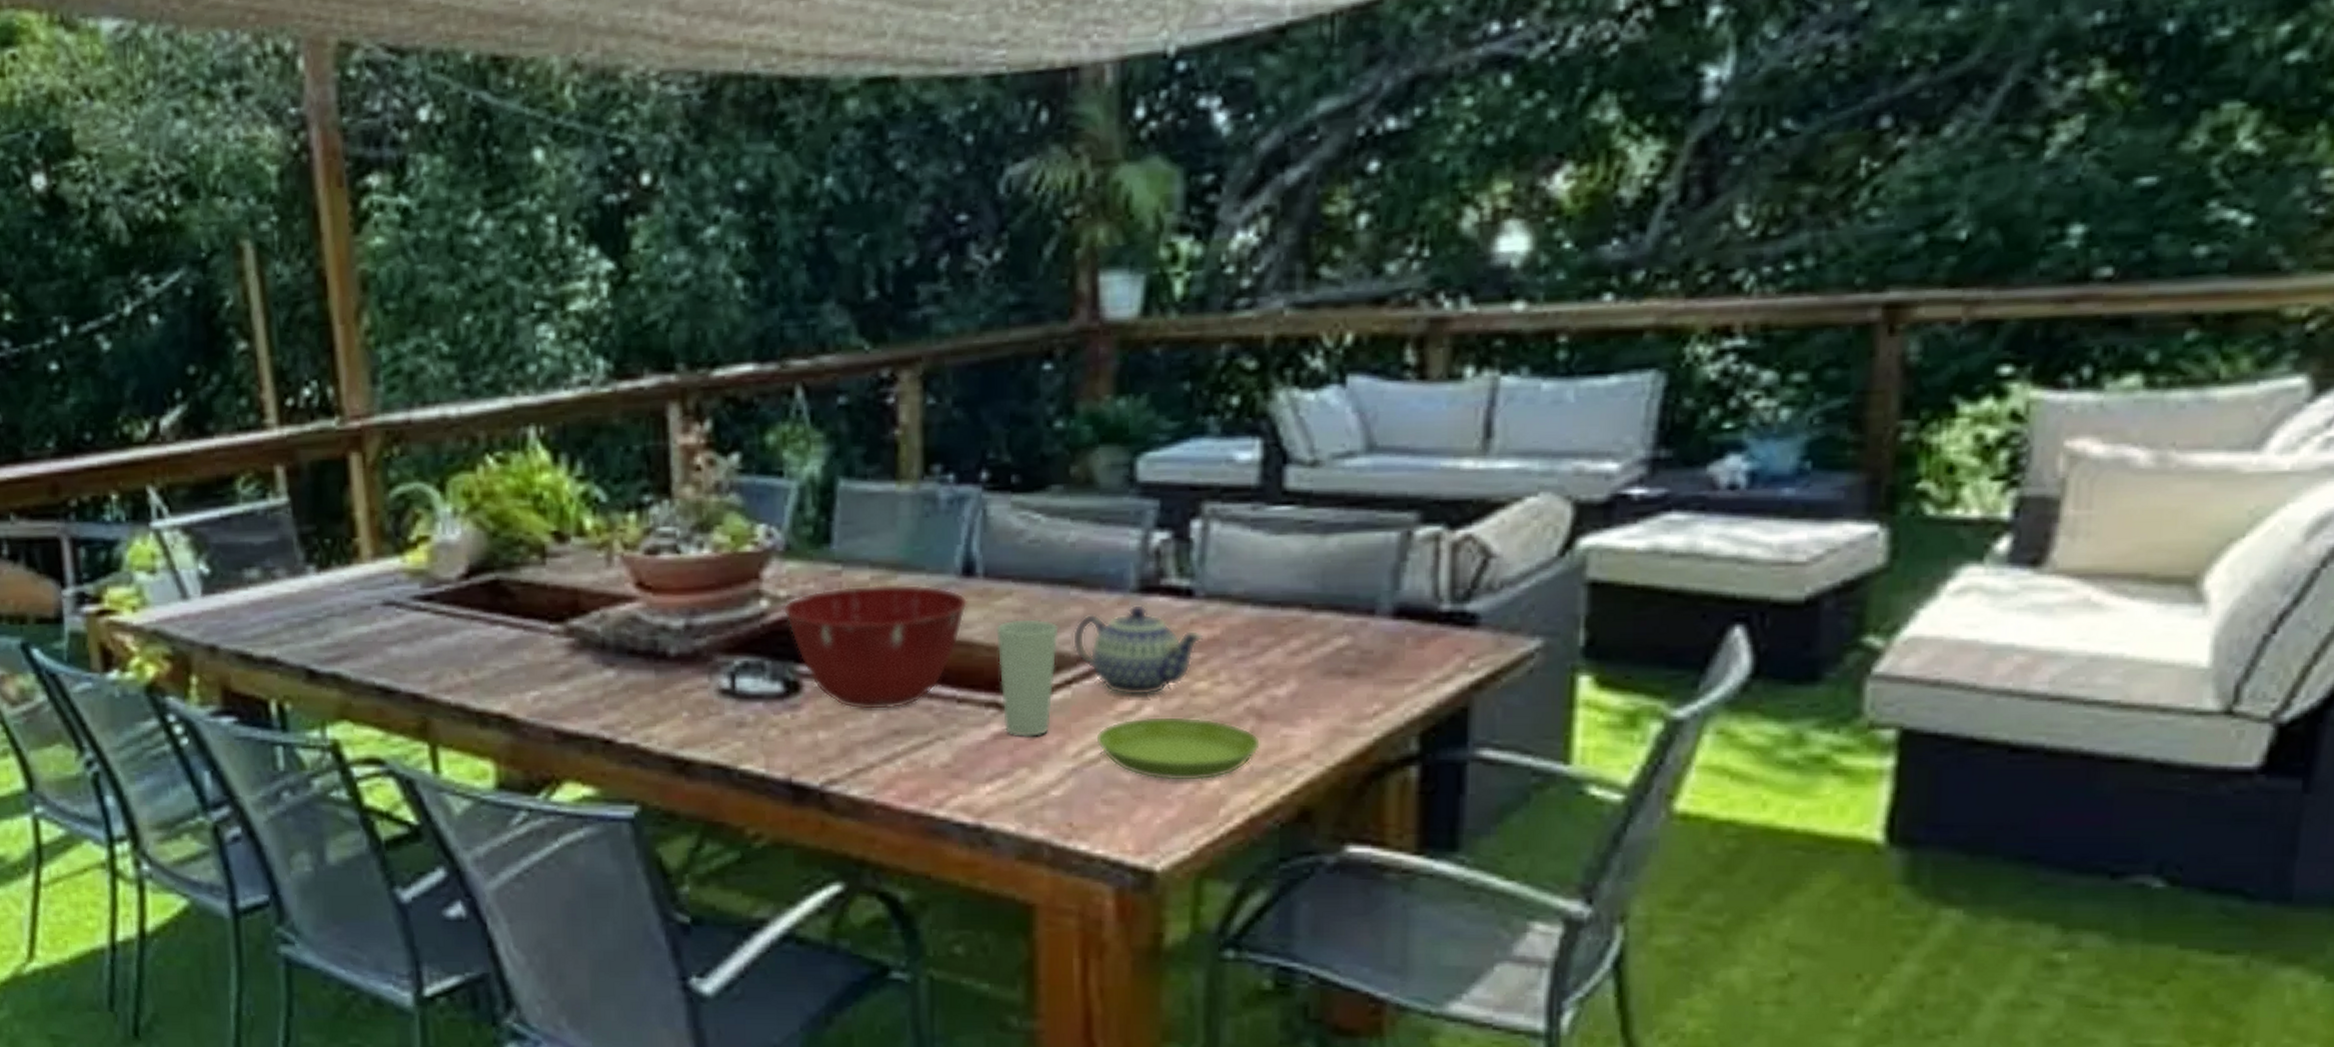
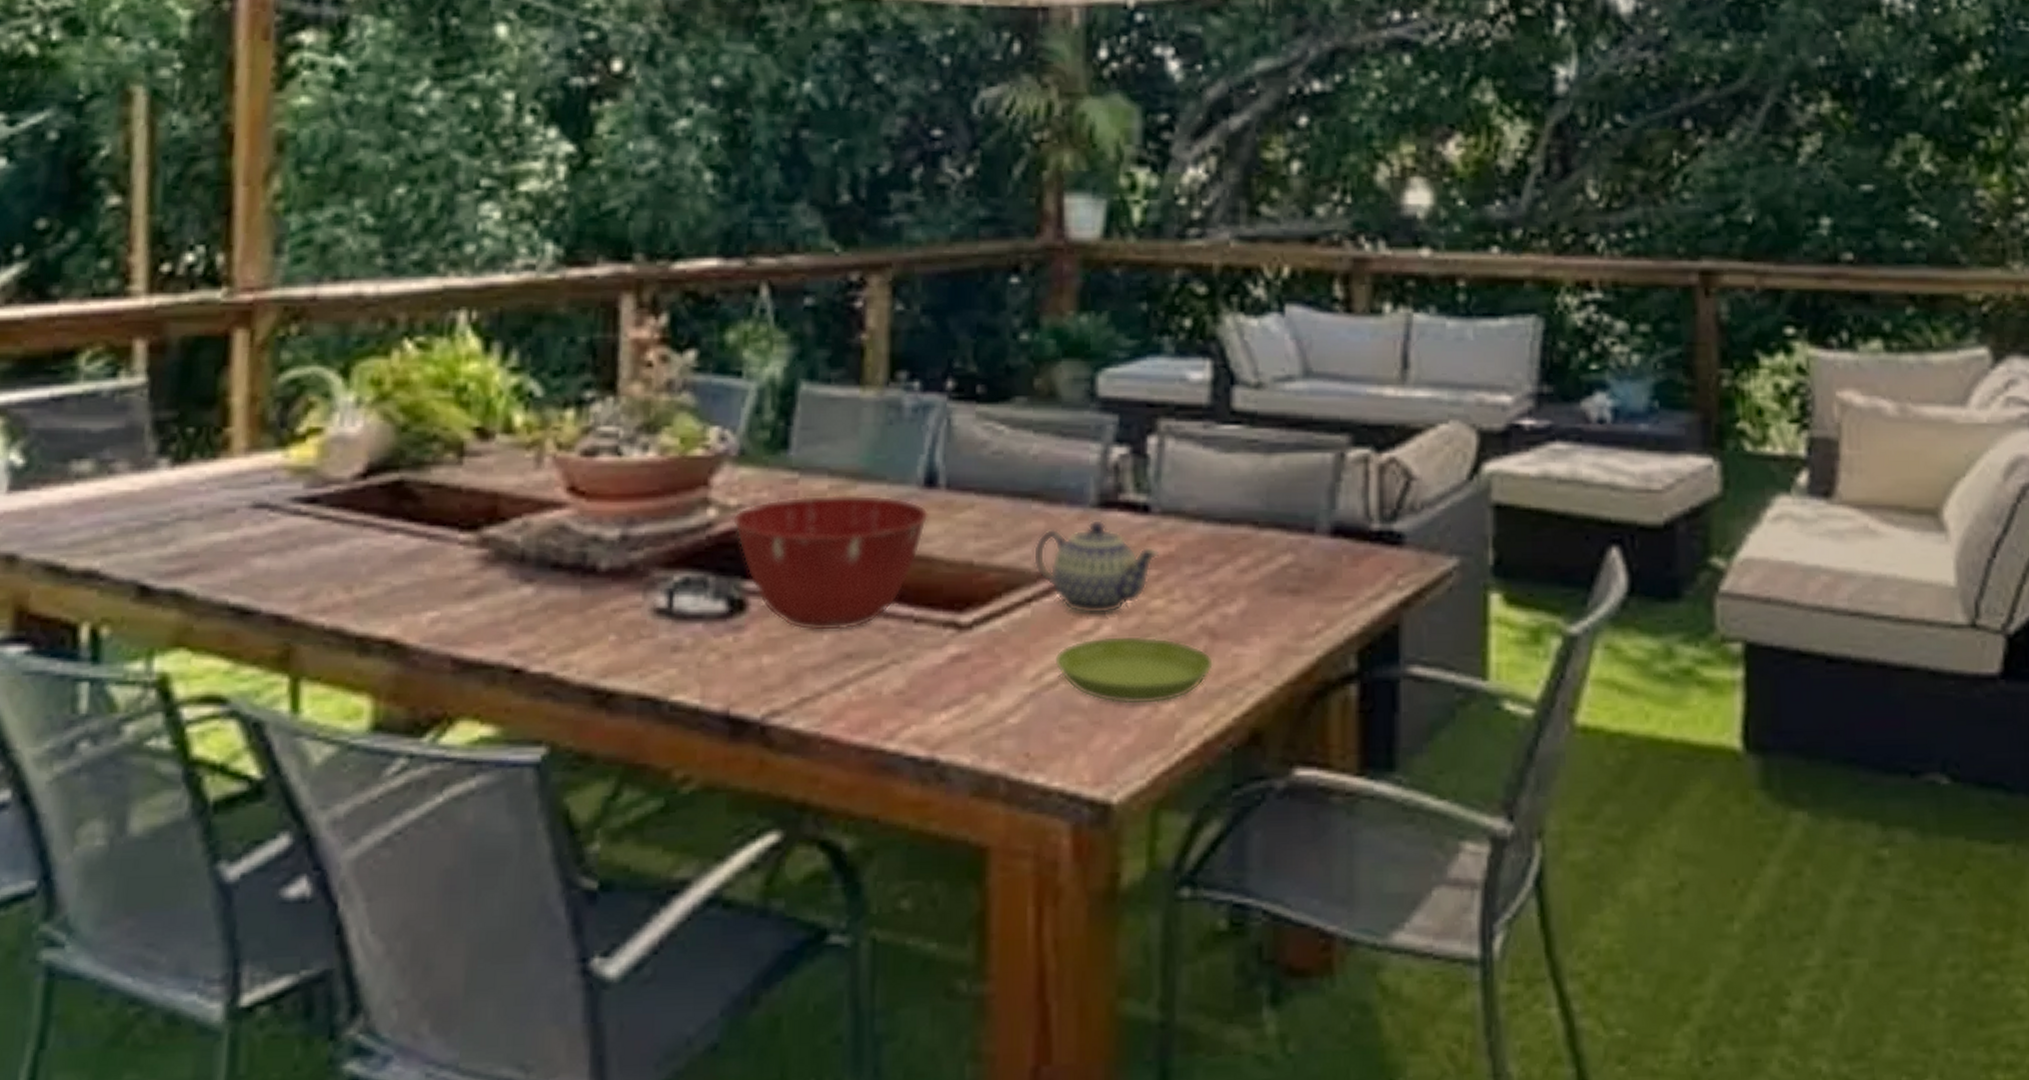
cup: present [996,619,1059,737] -> none [957,533,1020,659]

